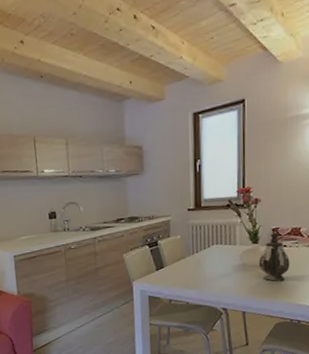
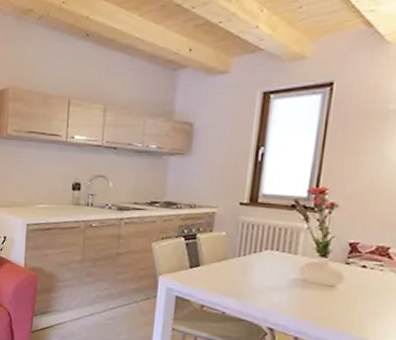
teapot: present [258,230,290,281] -> none [324,245,369,309]

